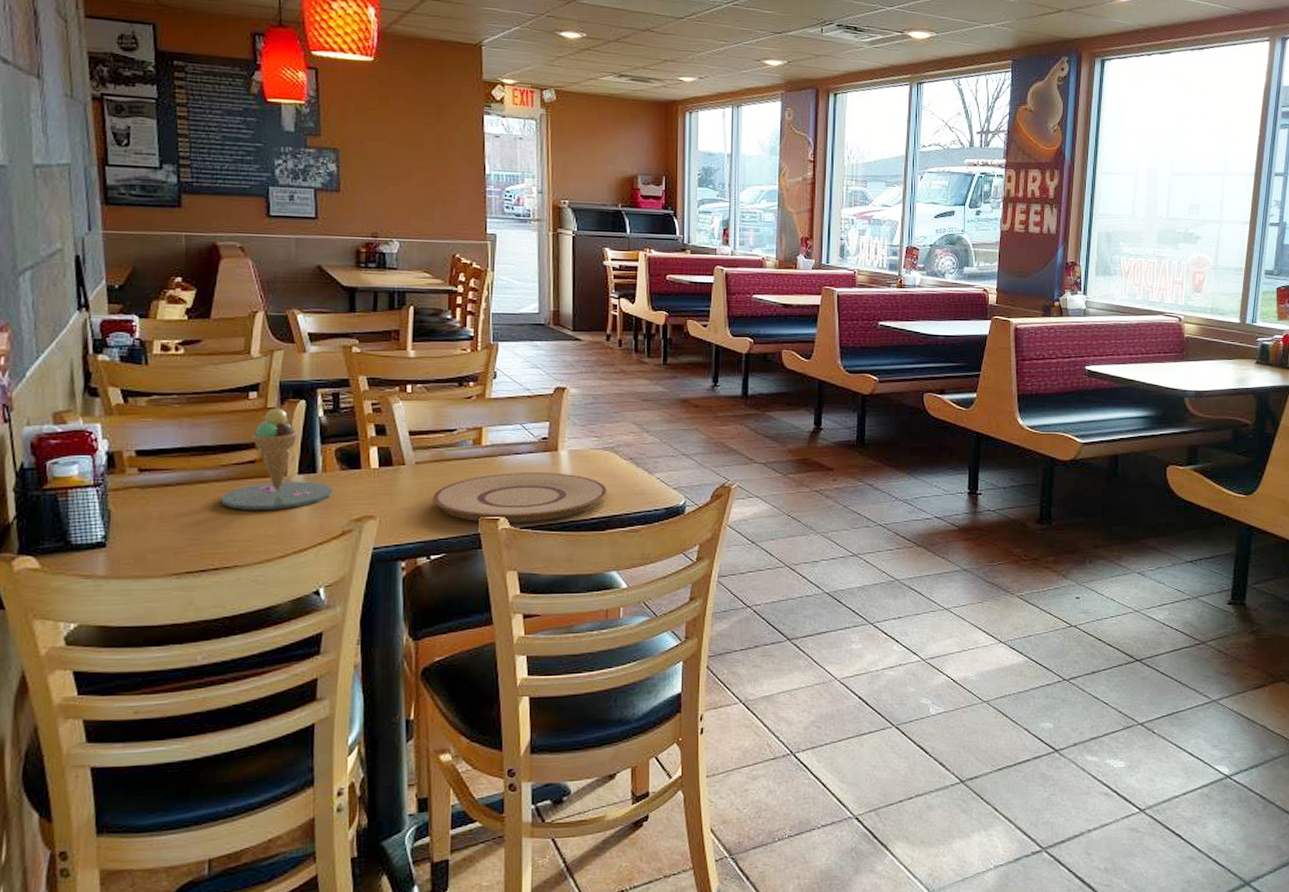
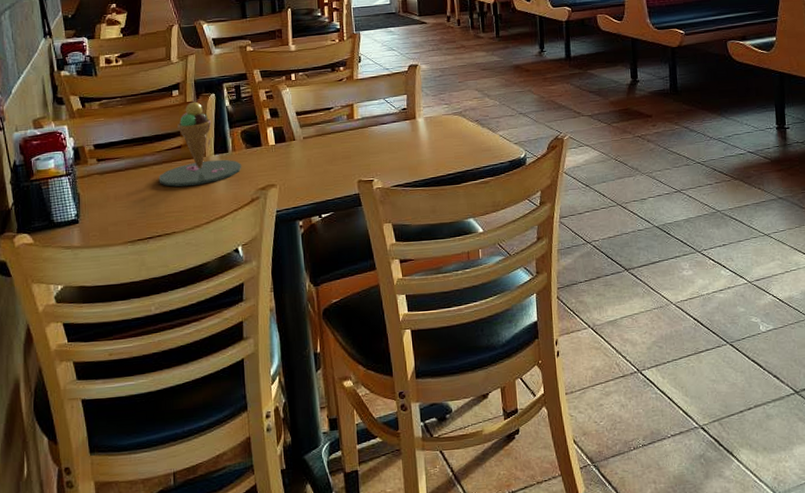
plate: present [432,473,608,522] -> none [319,137,460,183]

